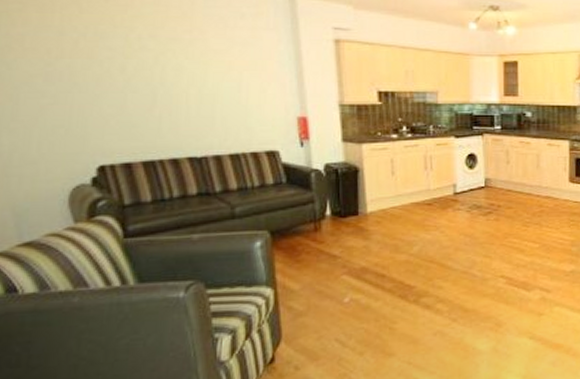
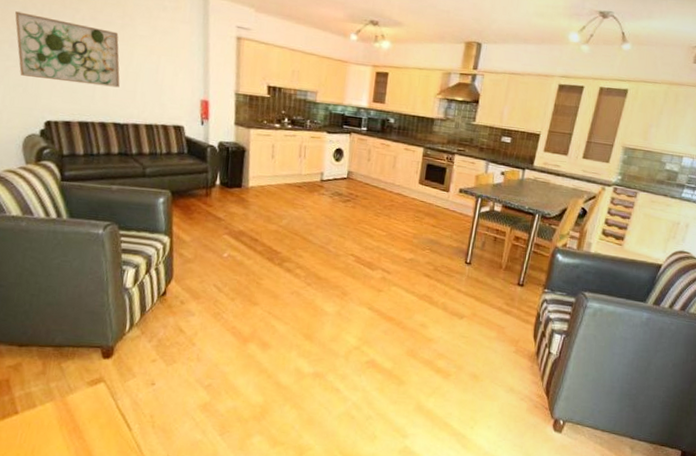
wall art: none [49,38,193,115] -> present [15,11,120,88]

